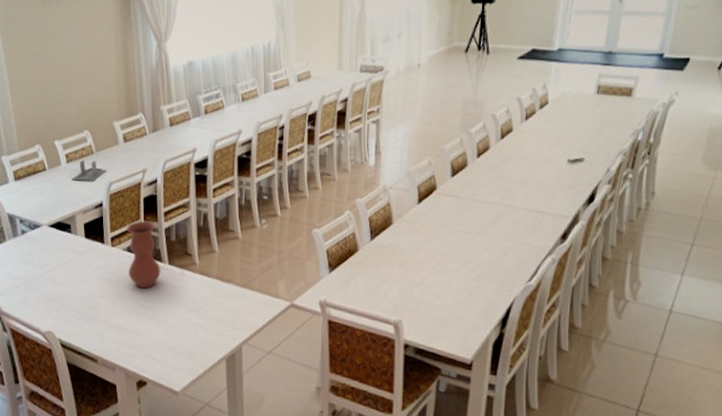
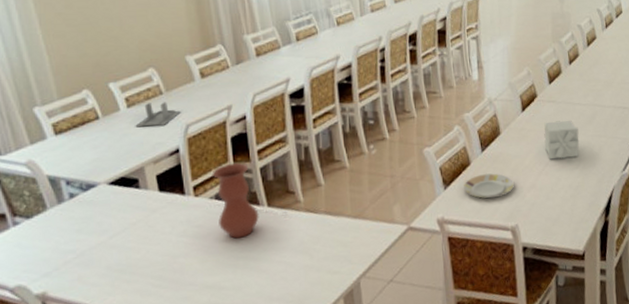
plate: none [349,263,403,289] -> present [464,173,515,199]
gift box: none [440,217,480,259] -> present [544,121,580,160]

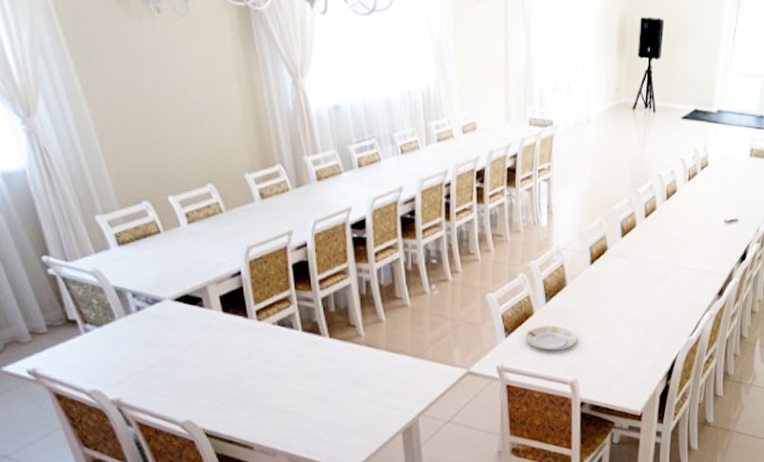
napkin holder: present [135,102,181,128] -> none [196,221,242,245]
vase: present [211,163,259,239] -> none [273,290,321,366]
gift box: present [544,121,580,160] -> none [611,278,648,317]

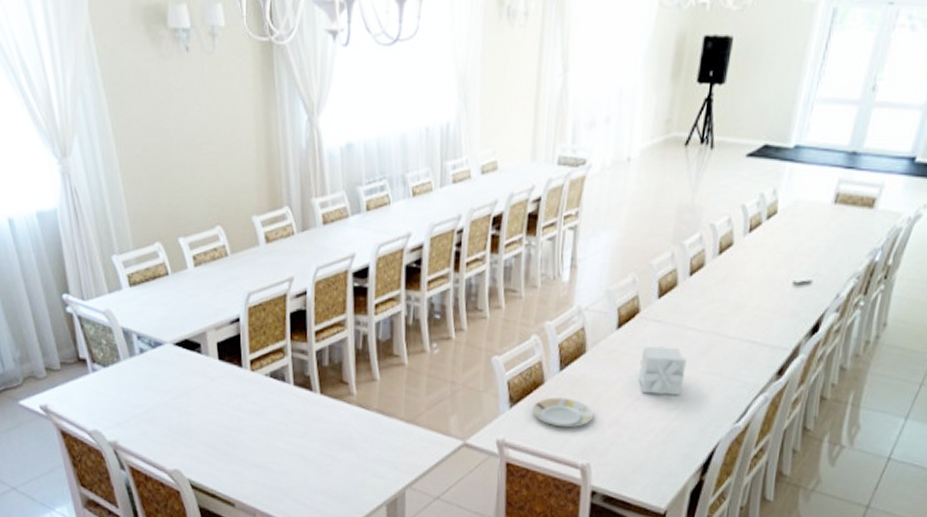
gift box: none [611,278,648,317] -> present [639,346,686,395]

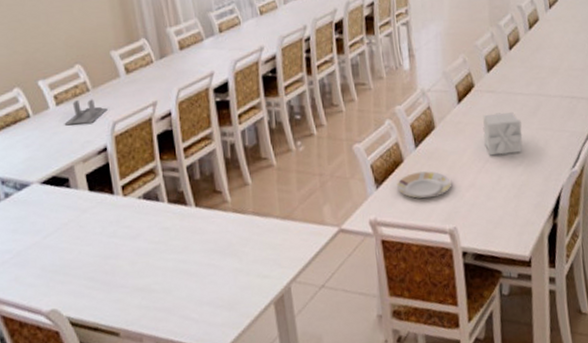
napkin holder: none [200,264,244,290] -> present [64,99,108,126]

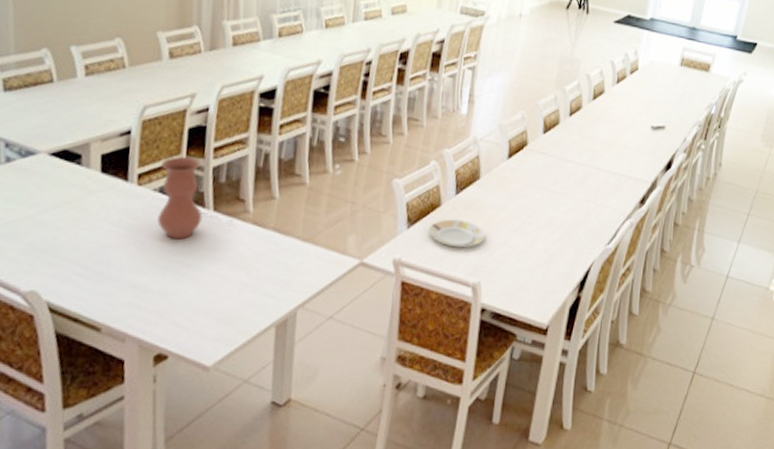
napkin holder: present [64,99,108,126] -> none [90,75,141,102]
vase: none [139,161,187,240] -> present [157,155,203,240]
gift box: present [483,112,523,156] -> none [526,175,567,220]

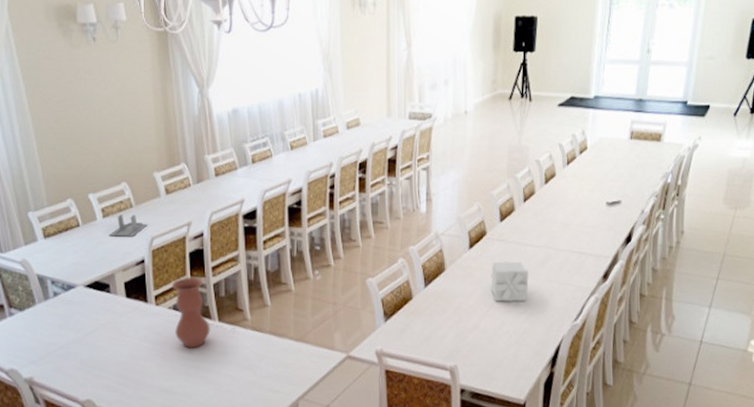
napkin holder: none [90,75,141,102] -> present [109,215,147,237]
plate: present [429,219,486,248] -> none [404,310,457,336]
gift box: none [526,175,567,220] -> present [491,261,529,302]

